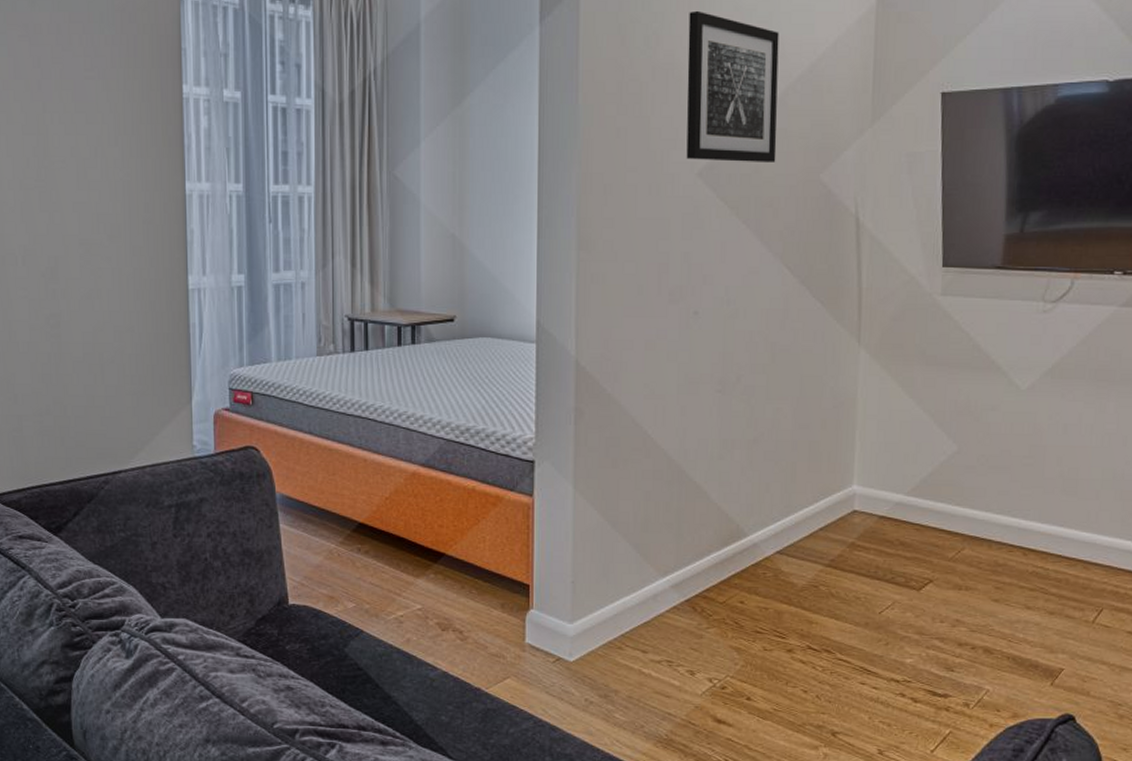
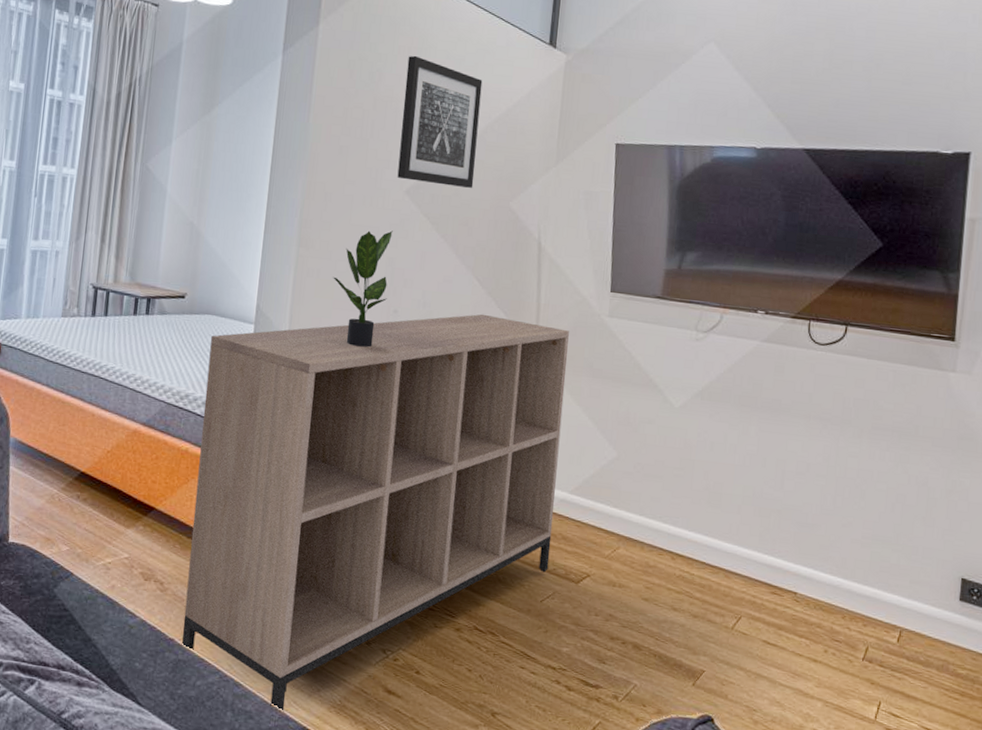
shelving unit: none [488,306,897,752] -> present [181,314,569,713]
potted plant: none [621,221,686,356] -> present [333,230,393,348]

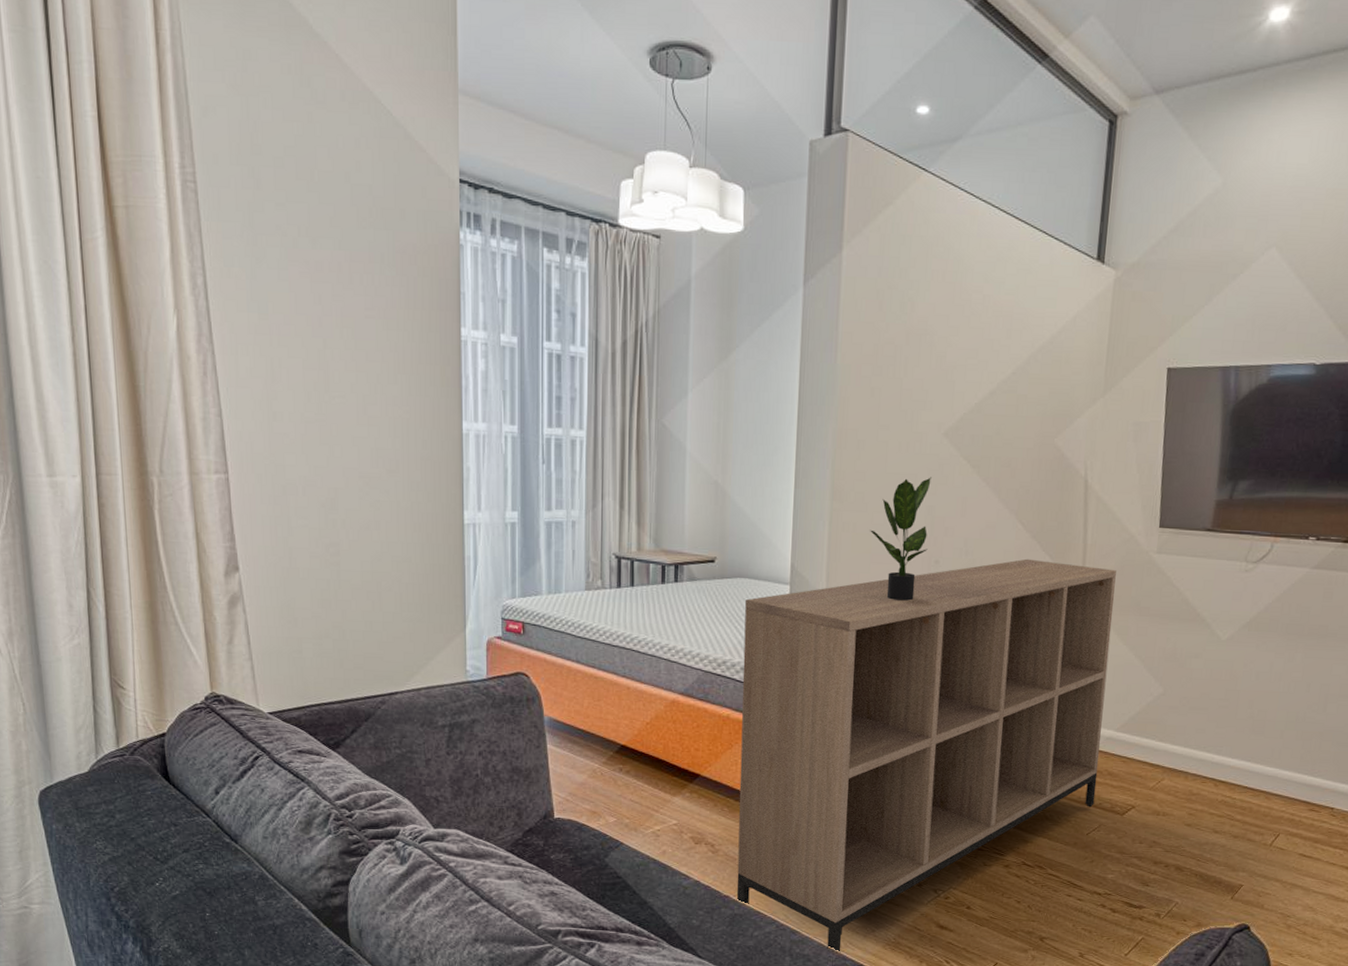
wall art: present [397,55,483,188] -> none [934,280,1025,426]

